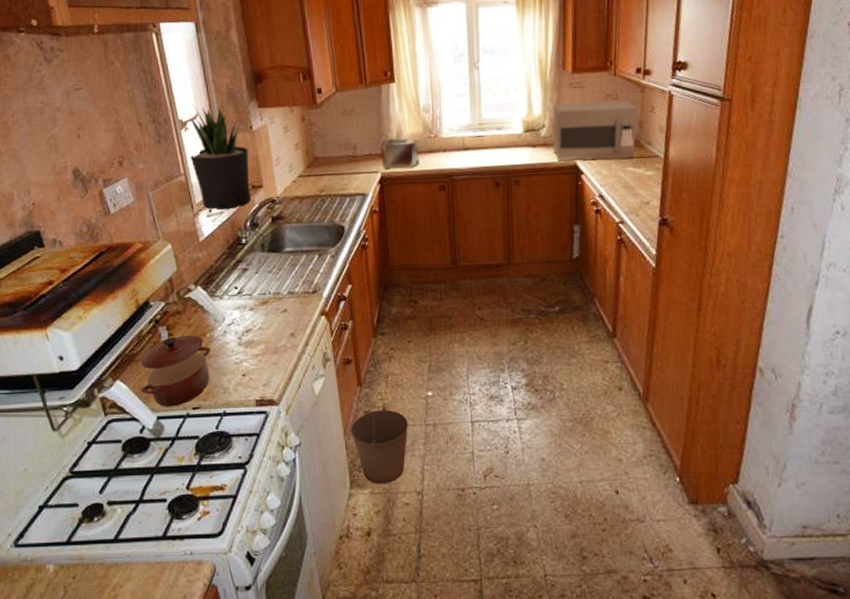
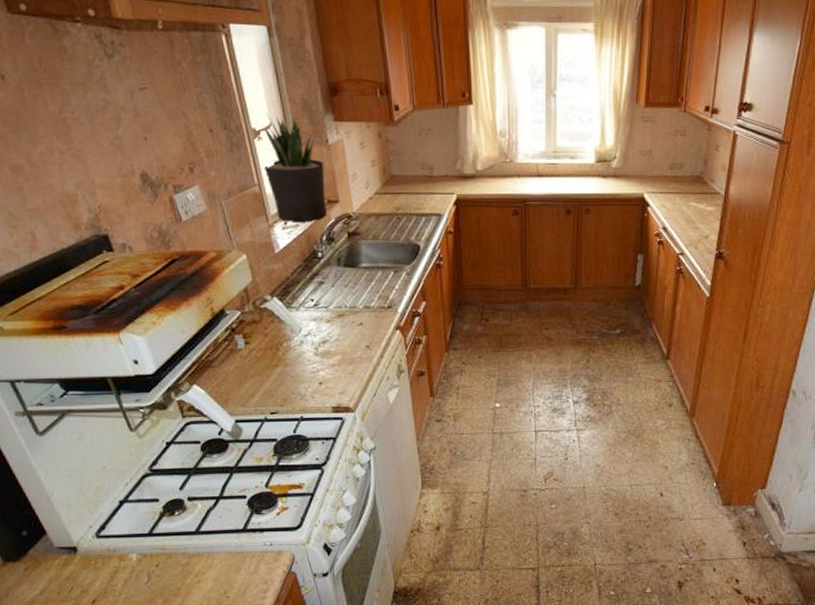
saucepan: present [141,334,211,407] -> none [217,343,288,412]
bucket: present [350,392,409,485] -> none [422,402,478,485]
toaster: present [380,137,420,170] -> none [456,161,495,192]
microwave: present [553,101,638,161] -> none [623,136,703,194]

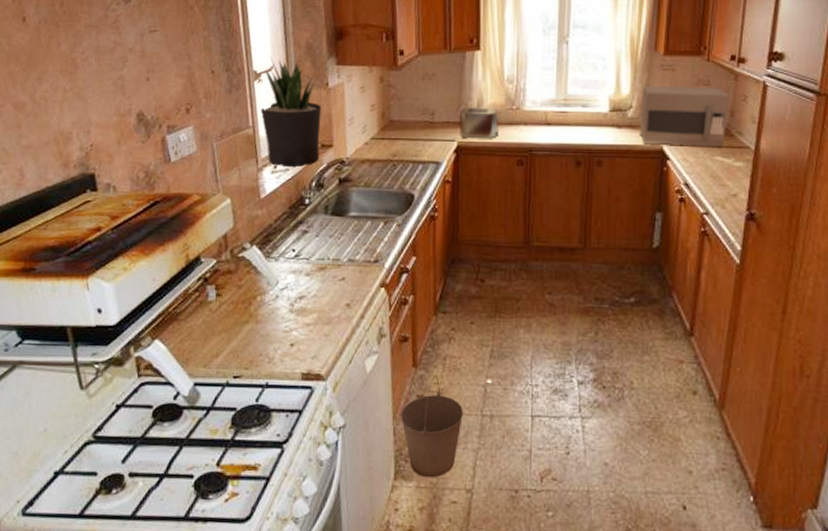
bucket: none [422,402,478,485] -> present [400,375,464,478]
toaster: none [456,161,495,192] -> present [459,107,500,139]
microwave: none [623,136,703,194] -> present [640,85,730,148]

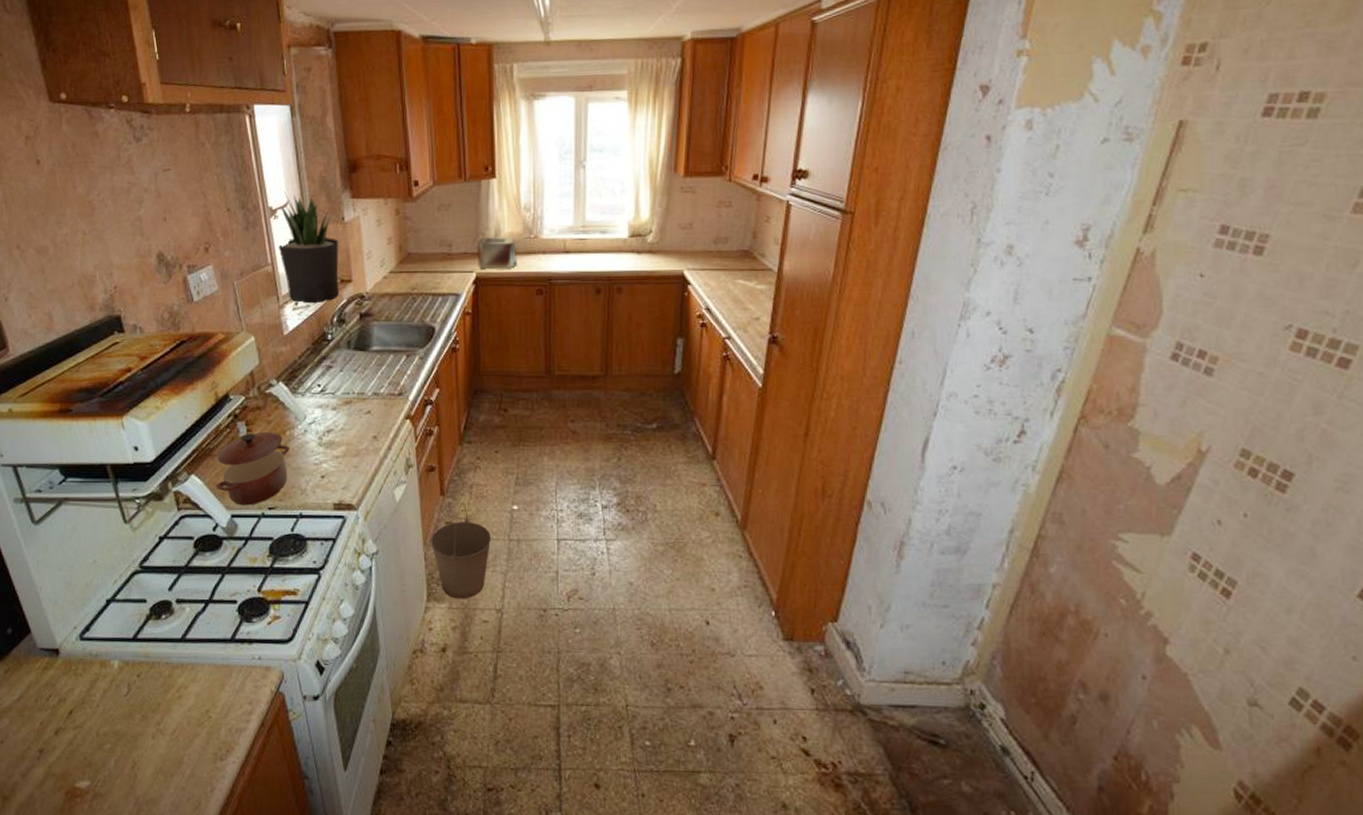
saucepan: none [180,296,260,374] -> present [216,431,290,506]
microwave: present [640,85,730,148] -> none [660,208,752,271]

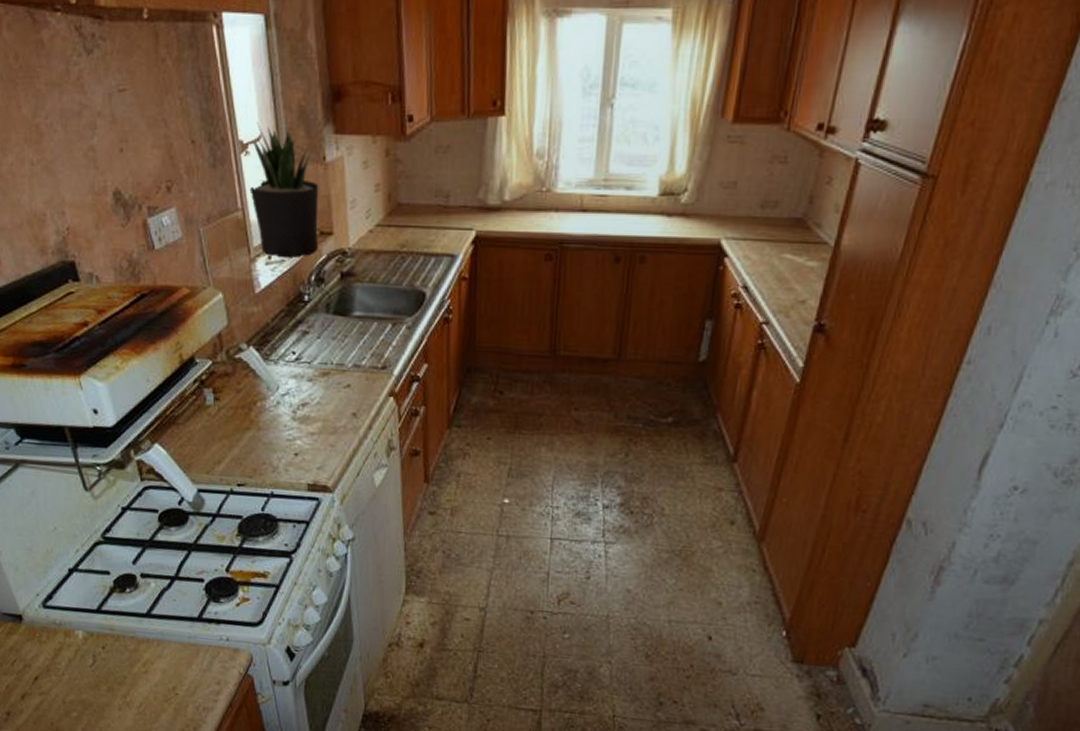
saucepan: present [216,431,290,506] -> none [181,401,262,481]
bucket: present [430,502,492,599] -> none [411,491,479,595]
toaster: present [477,237,518,270] -> none [478,188,527,228]

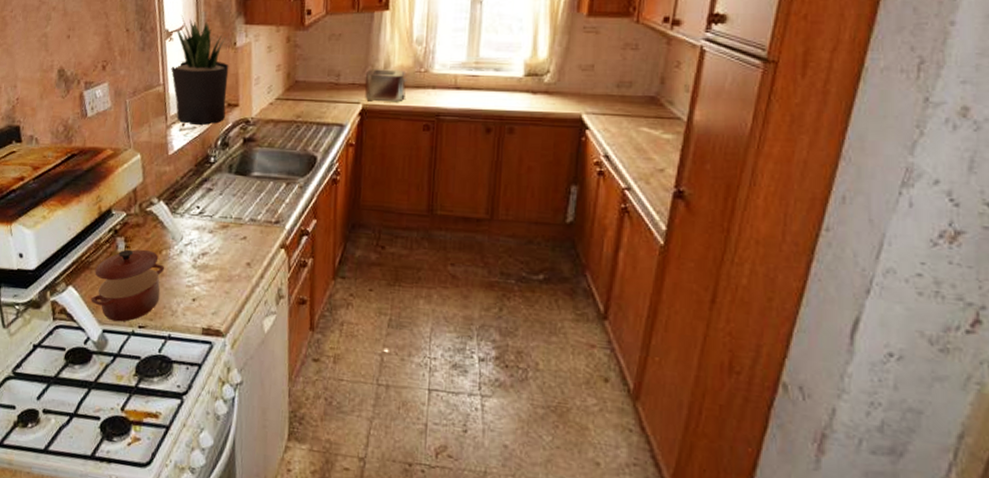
saucepan: none [181,401,262,481] -> present [91,249,165,322]
toaster: none [478,188,527,228] -> present [364,69,408,103]

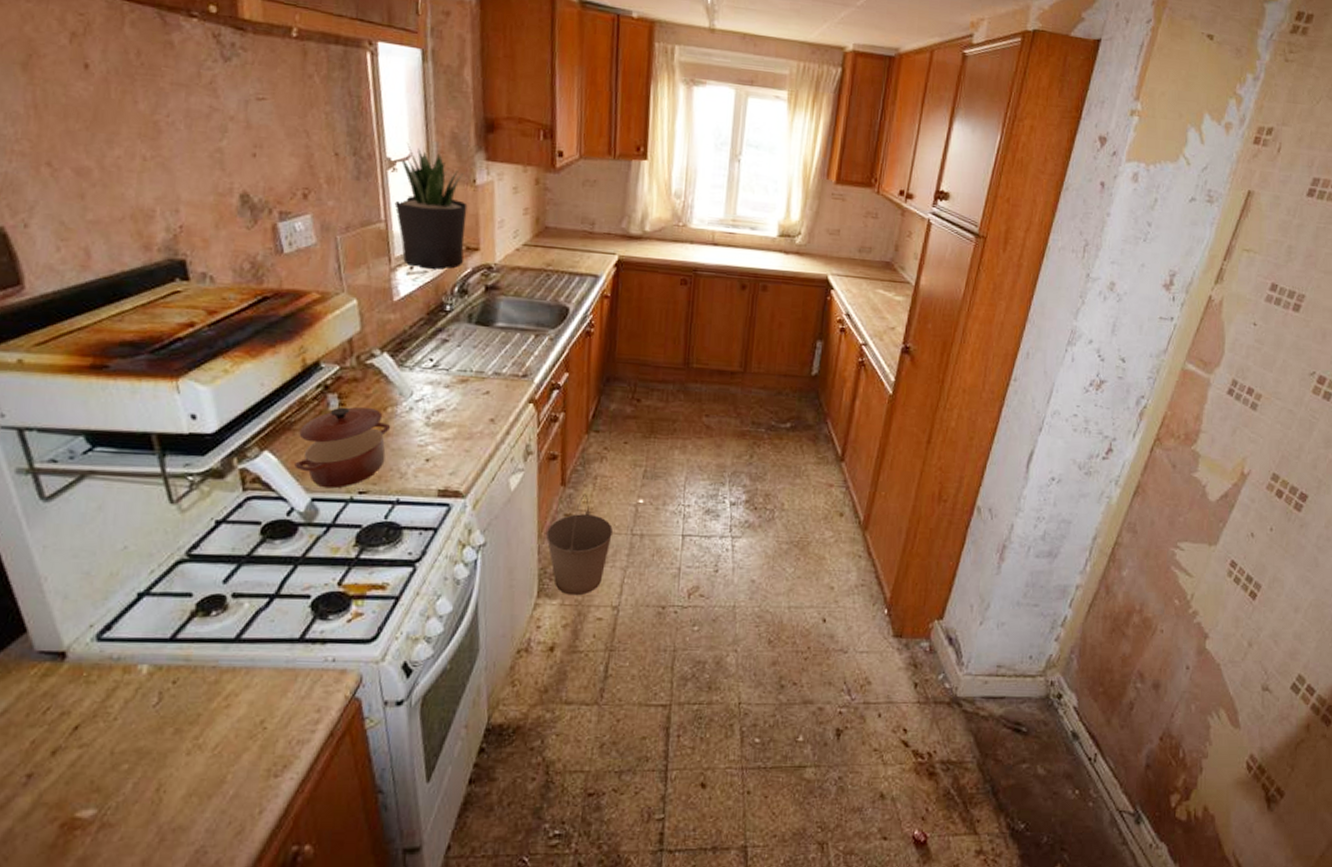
bucket: none [295,339,360,443] -> present [545,494,614,596]
toaster: present [364,69,408,103] -> none [621,219,666,256]

